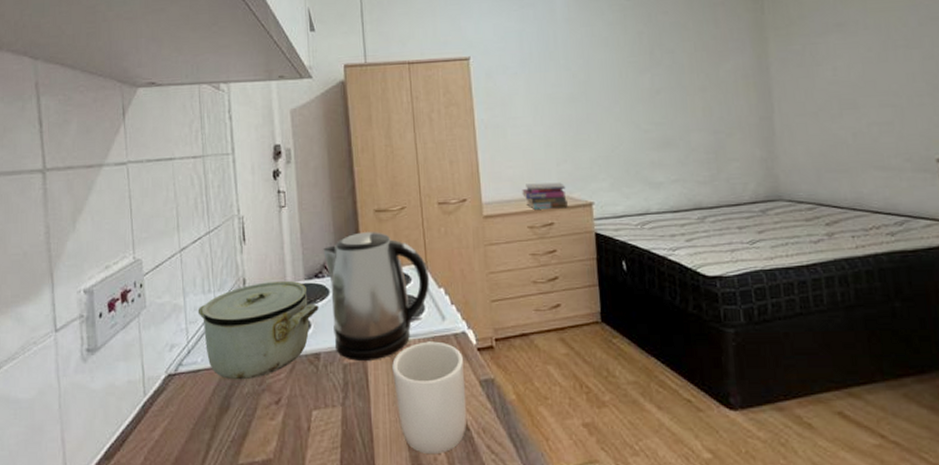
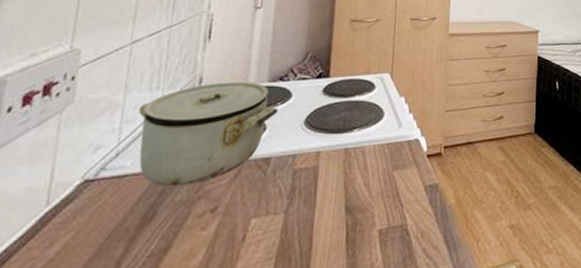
kettle: present [322,232,429,361] -> none [288,39,393,166]
mug: present [392,340,468,455] -> none [341,146,414,261]
books: present [522,182,568,209] -> none [484,9,519,33]

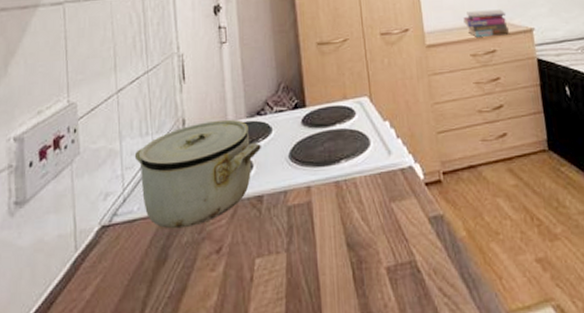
books: none [484,9,519,33] -> present [463,9,509,37]

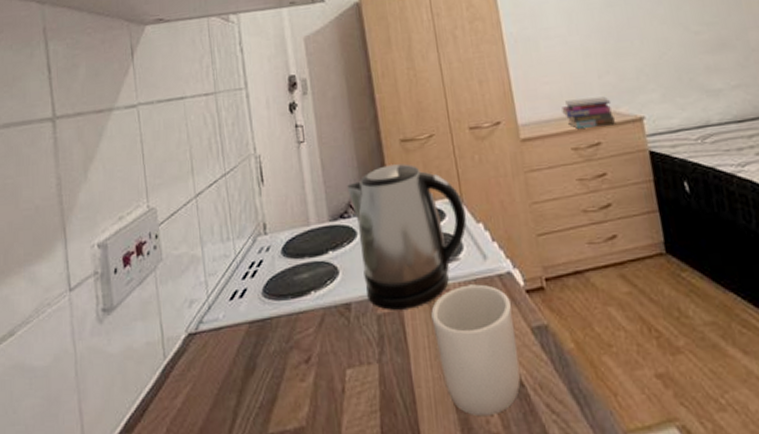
cooking pot: present [134,119,261,229] -> none [216,223,346,338]
kettle: none [264,65,374,202] -> present [346,164,467,310]
mug: none [338,176,418,301] -> present [431,283,521,417]

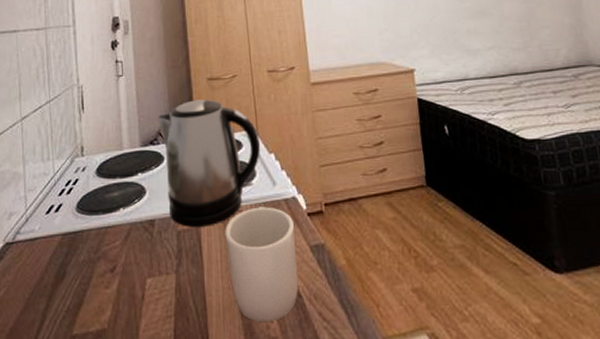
books: present [562,96,615,129] -> none [347,50,390,76]

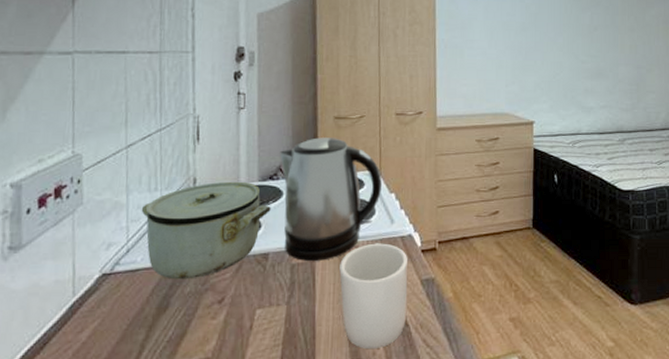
cooking pot: none [36,147,154,248] -> present [141,181,271,280]

